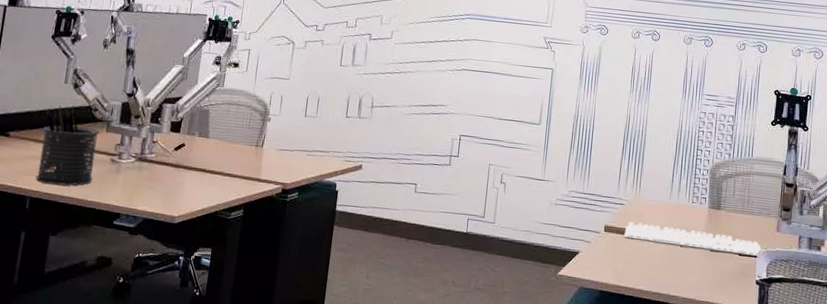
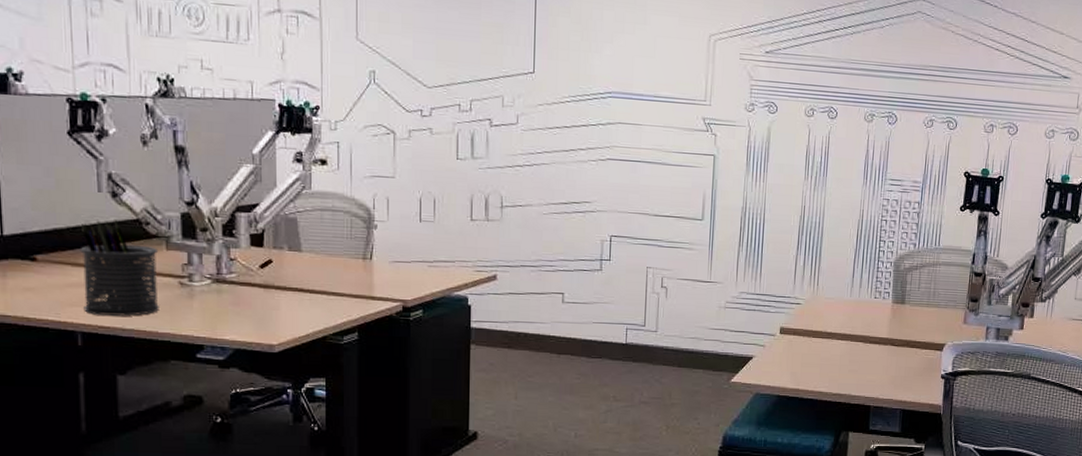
keyboard: present [624,222,762,258] -> none [801,322,948,352]

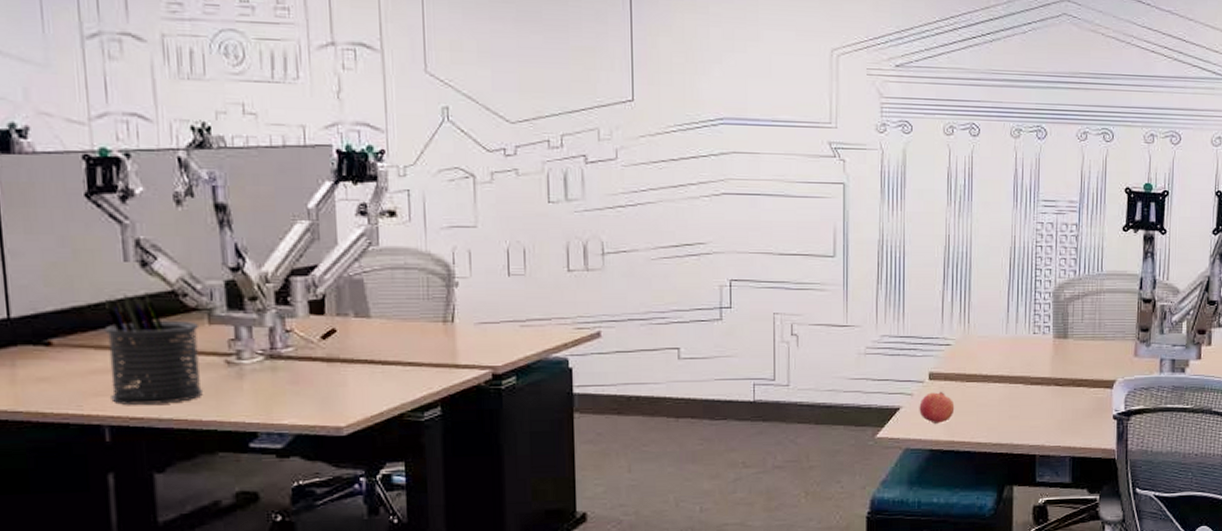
pomegranate: none [769,344,801,373] -> present [919,391,955,424]

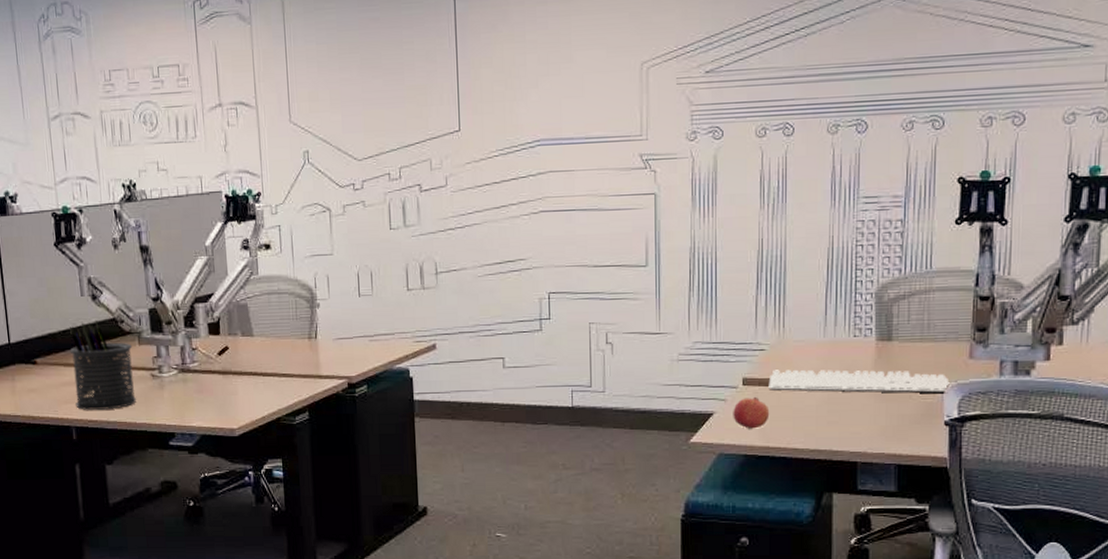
keyboard: none [954,364,1119,389] -> present [768,369,951,394]

